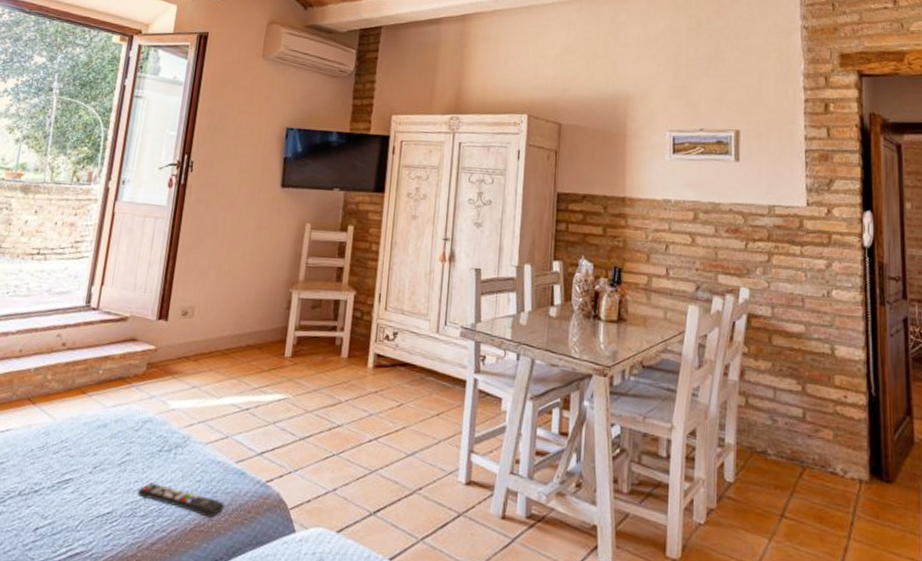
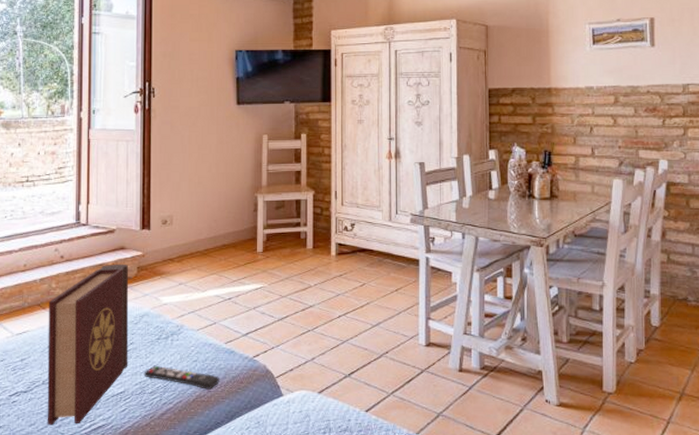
book: none [16,357,137,547] -> present [47,263,129,425]

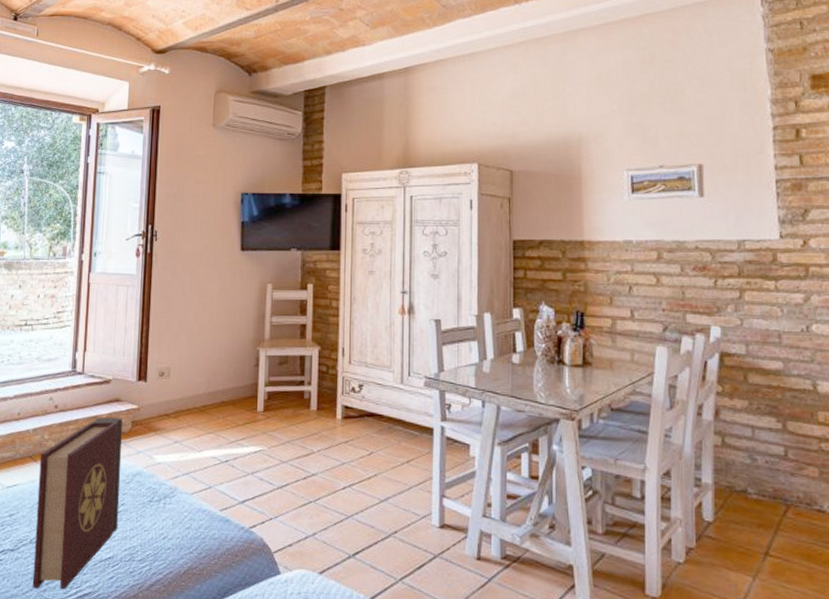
remote control: present [143,365,219,390] -> none [133,530,213,561]

